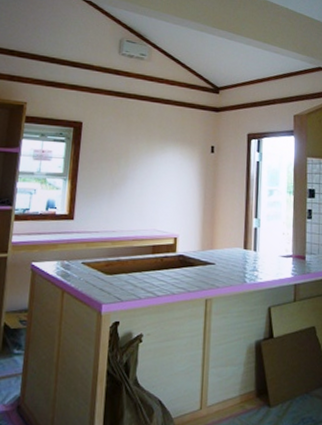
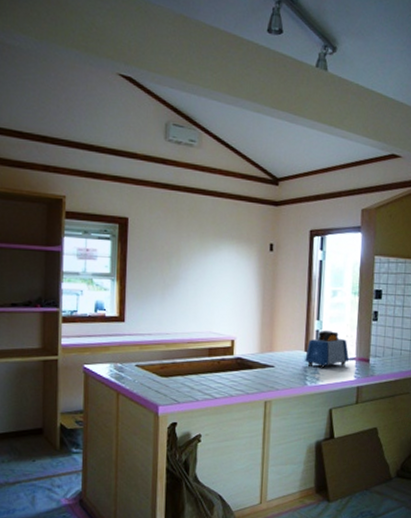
toaster: none [244,228,287,267] -> present [305,331,350,369]

